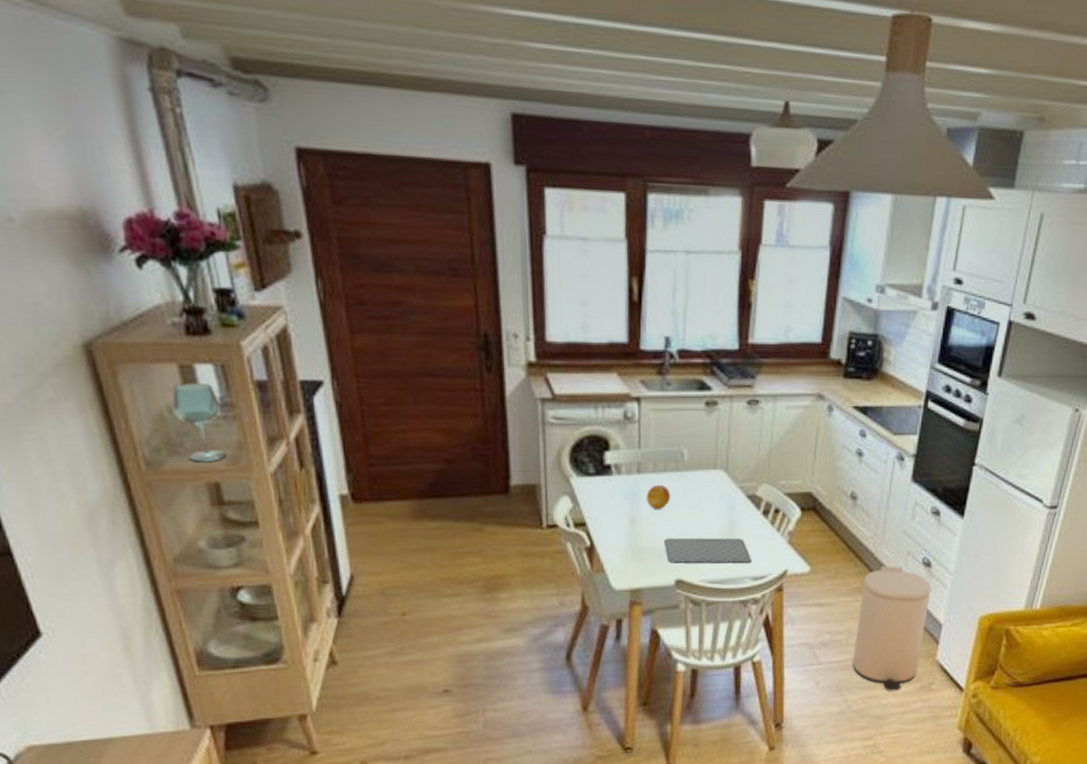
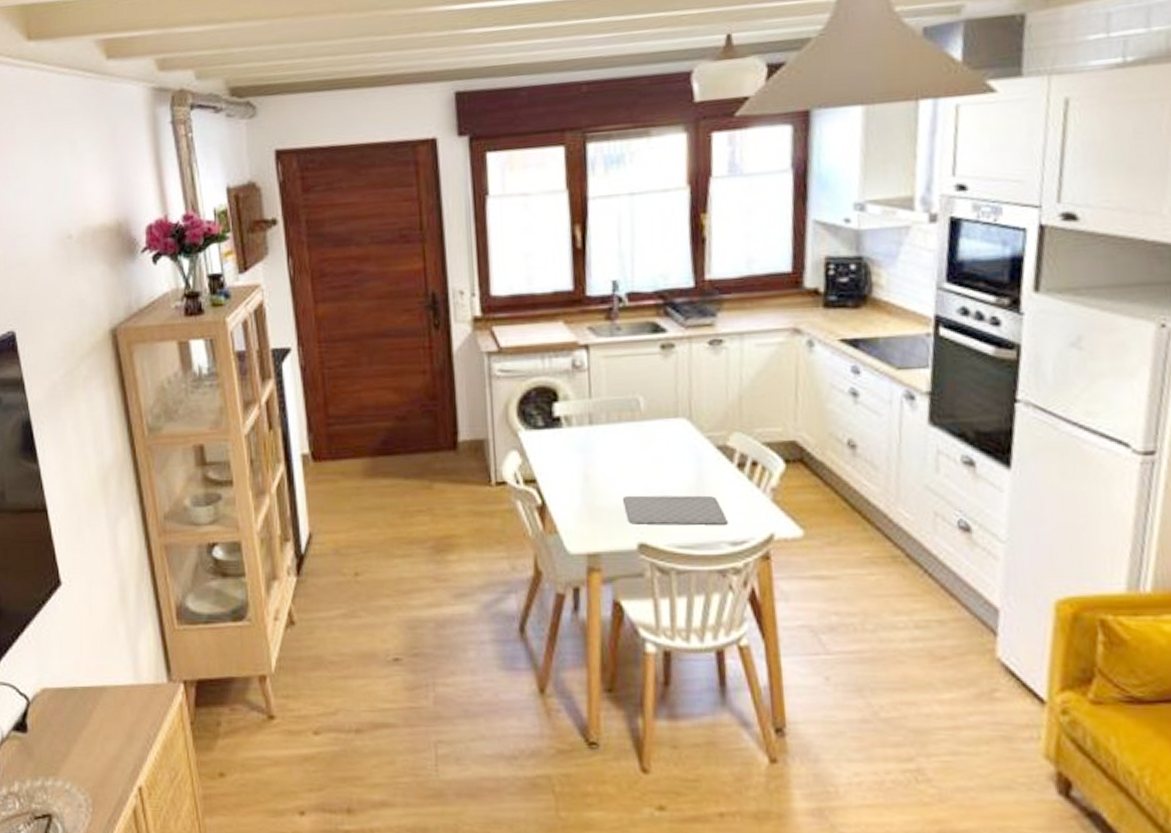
wine glass: present [171,382,227,463] -> none [171,356,210,427]
fruit: present [646,485,671,509] -> none [600,437,628,463]
pedal bin: present [852,565,931,691] -> none [873,529,976,696]

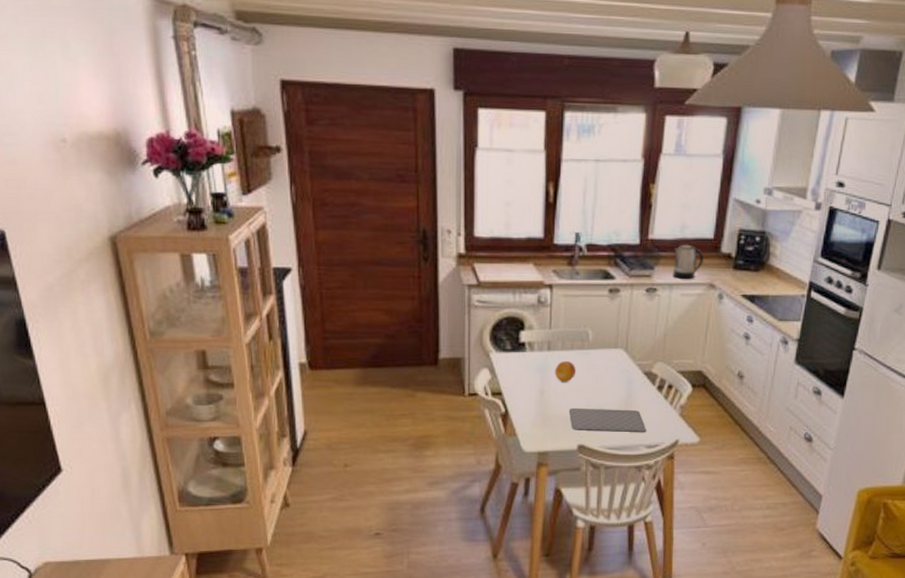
fruit: none [600,437,628,463] -> present [555,361,577,382]
kettle: none [741,282,781,326] -> present [672,244,703,279]

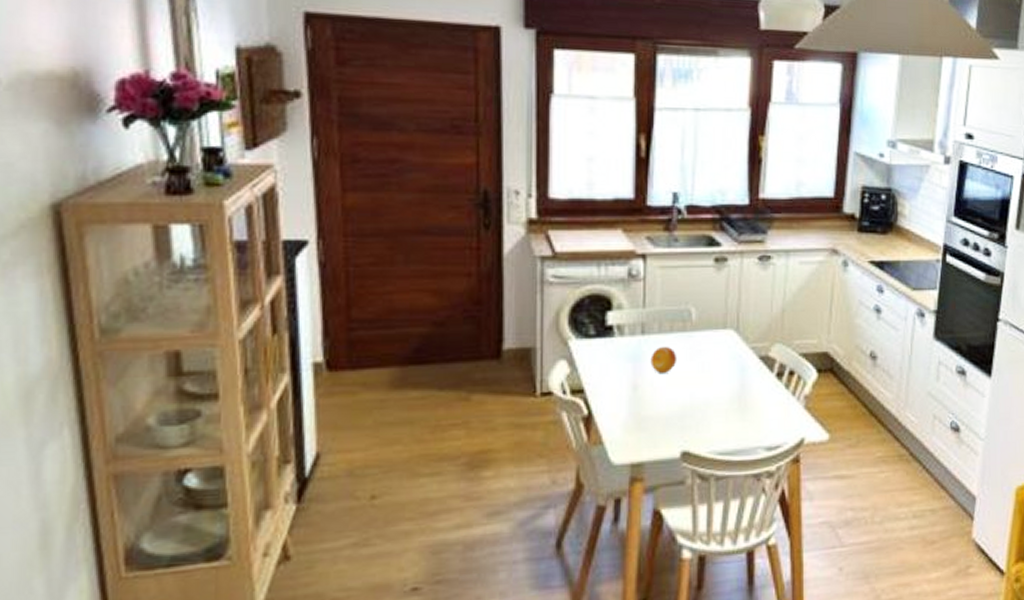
placemat: present [570,407,646,432] -> none [670,403,765,433]
kettle: present [672,244,703,279] -> none [789,204,823,244]

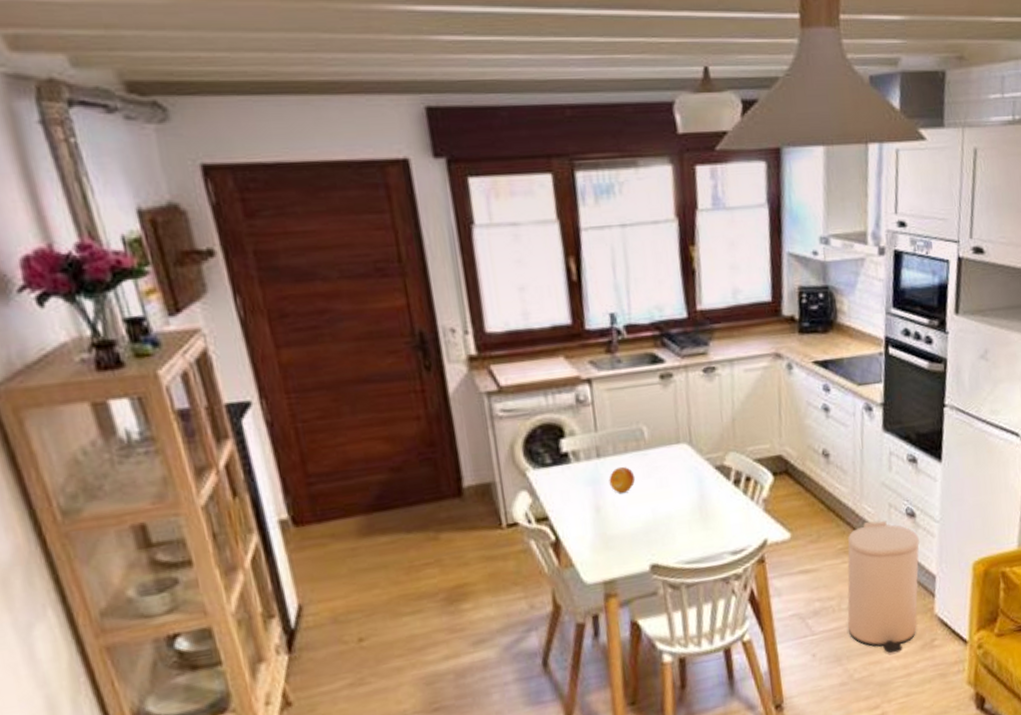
pedal bin: none [879,431,962,577] -> present [847,520,920,653]

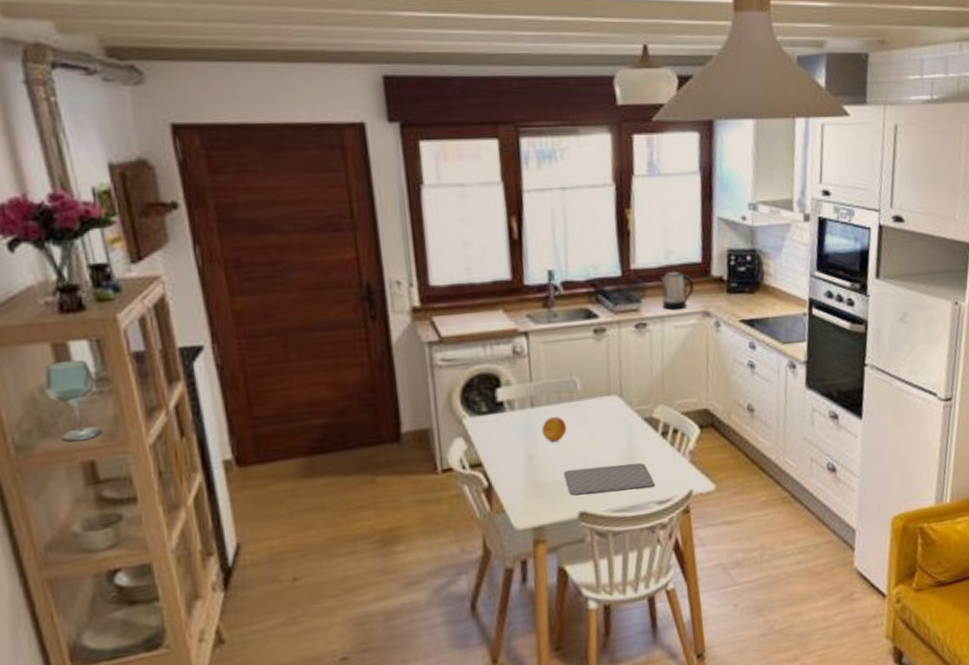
wine glass: none [85,418,151,505] -> present [44,359,102,442]
placemat: none [634,513,728,548] -> present [564,463,655,496]
kettle: none [729,311,764,353] -> present [661,271,694,310]
pedal bin: present [847,520,920,653] -> none [769,474,840,605]

